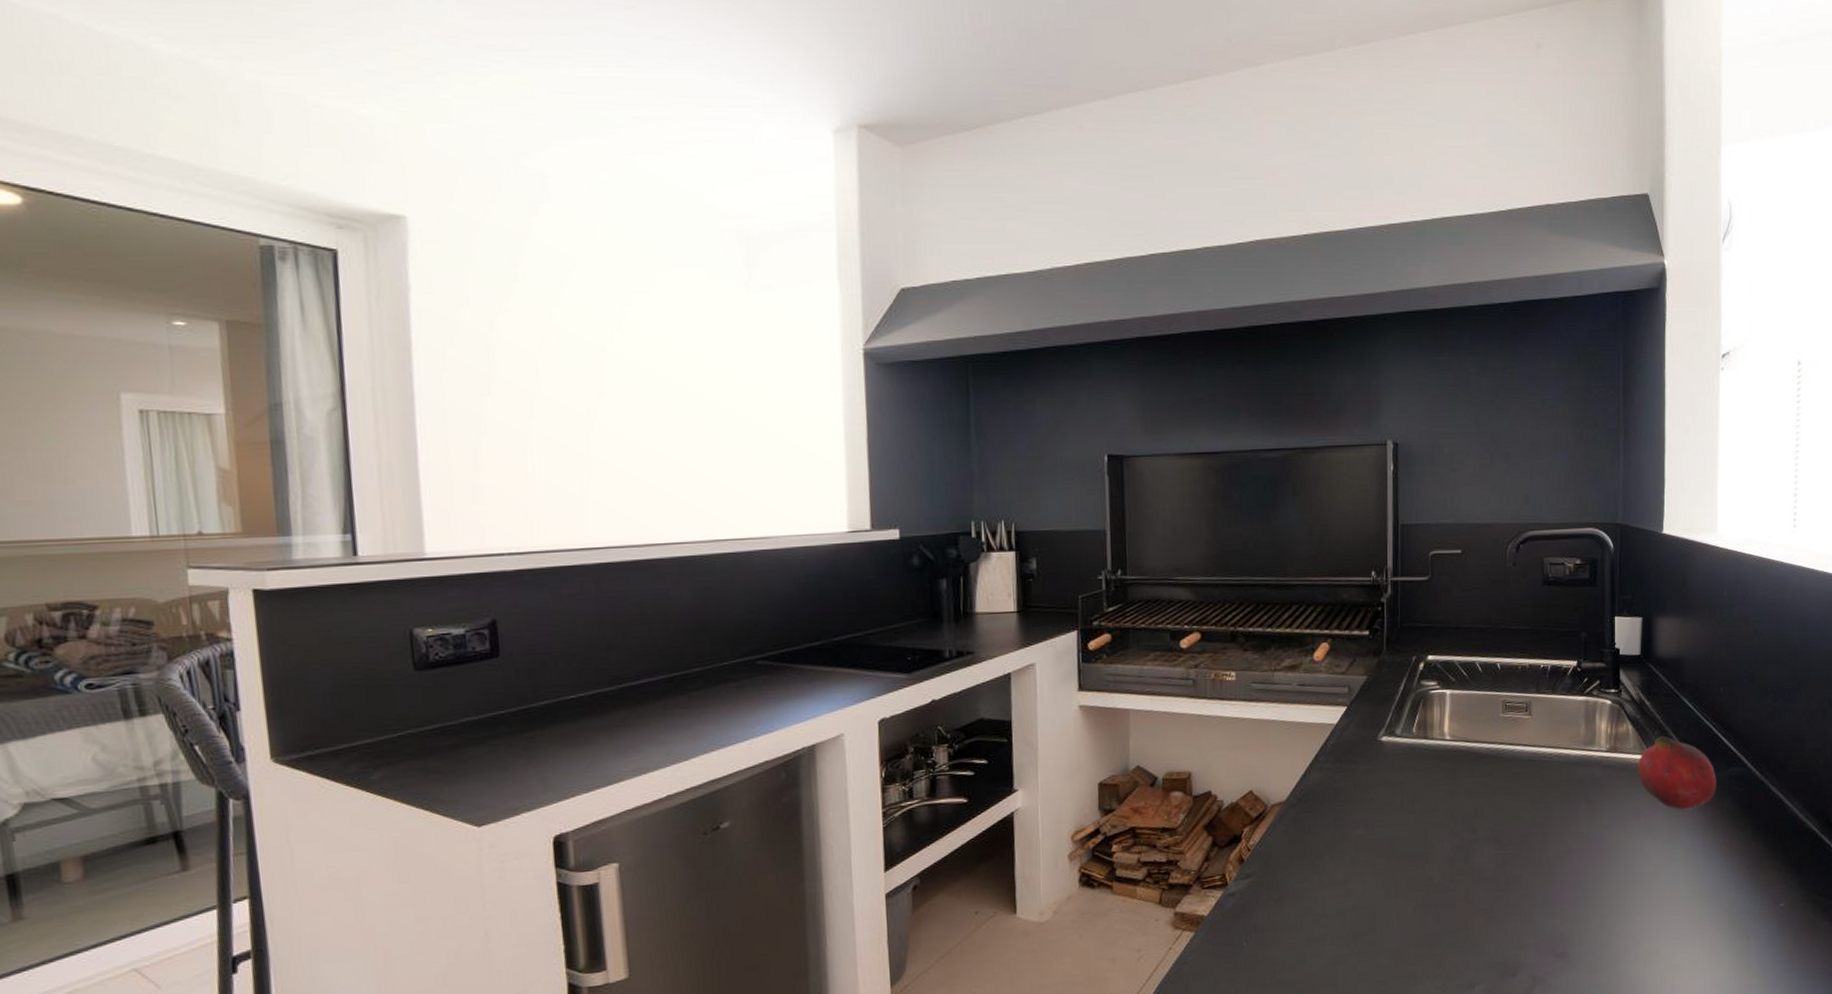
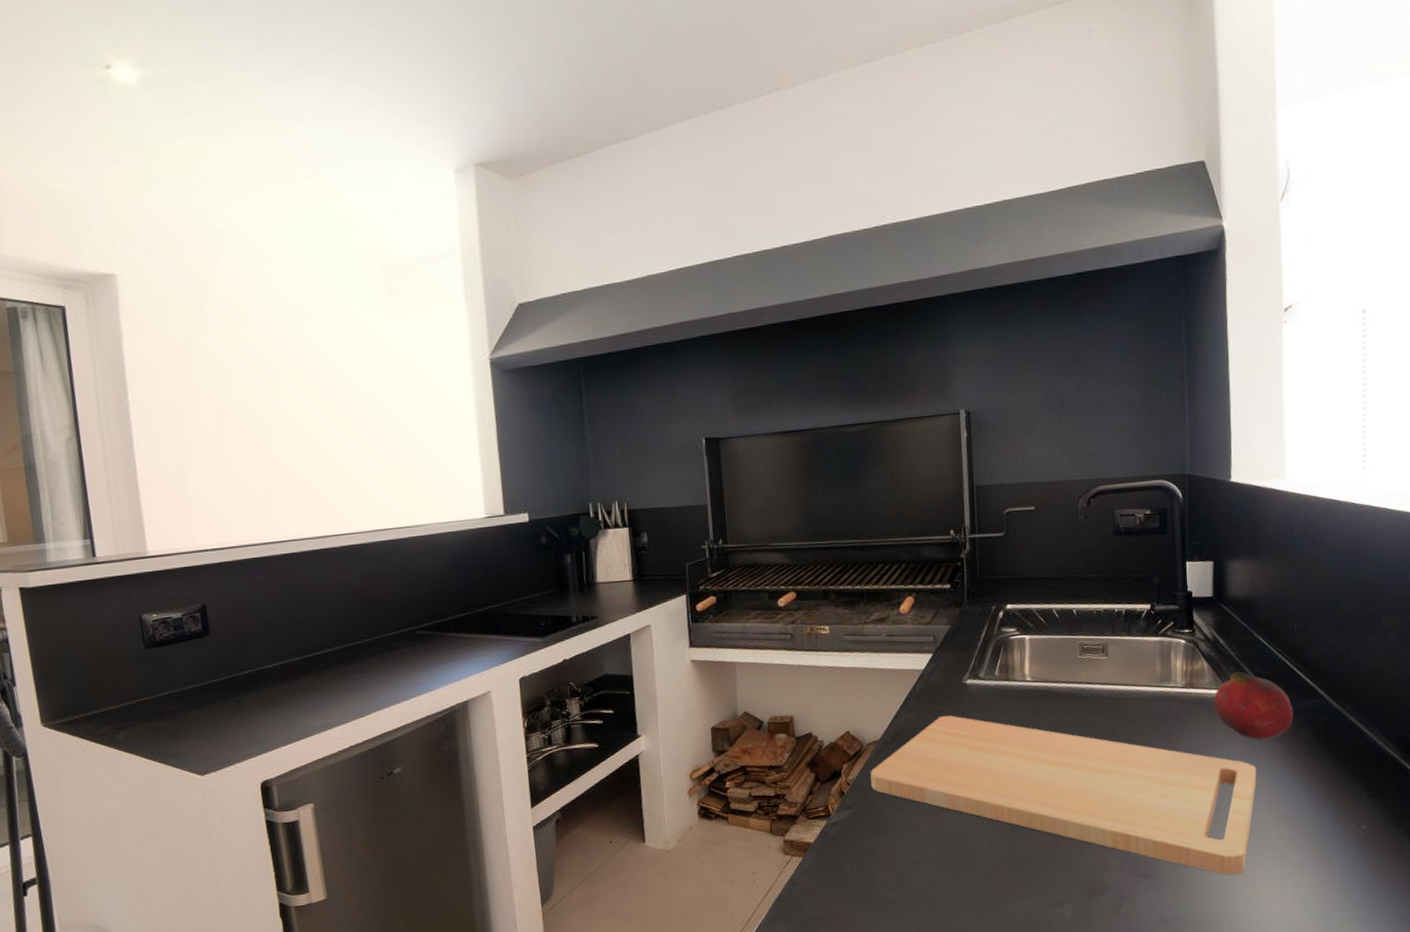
cutting board: none [1273,776,1678,955] -> present [870,715,1257,875]

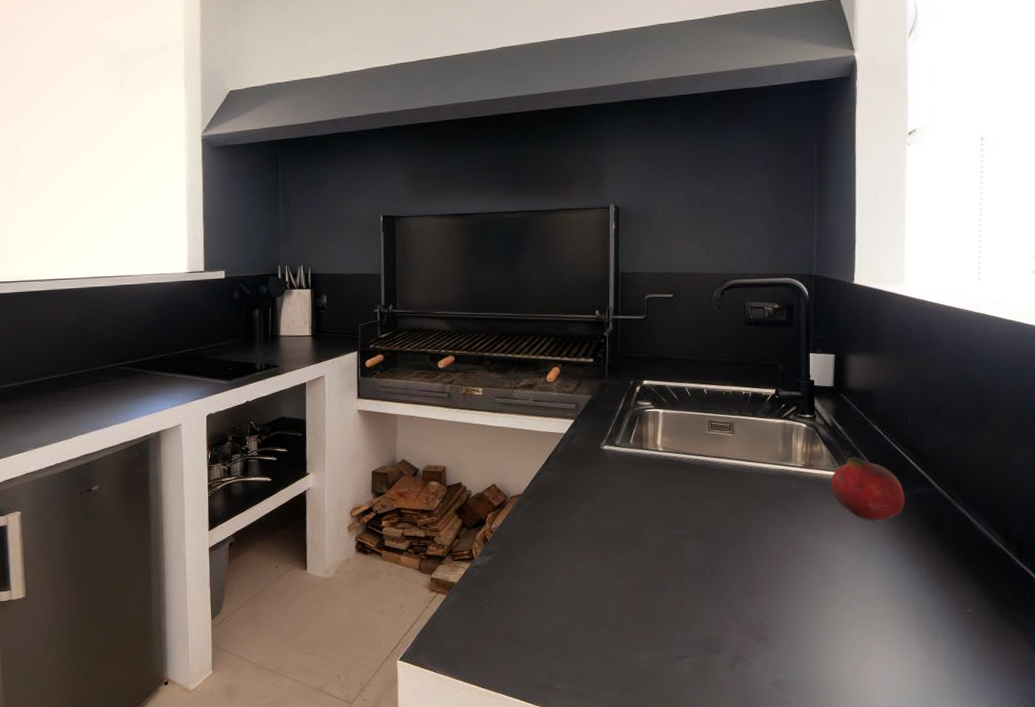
cutting board: present [870,715,1257,875] -> none [512,477,868,645]

